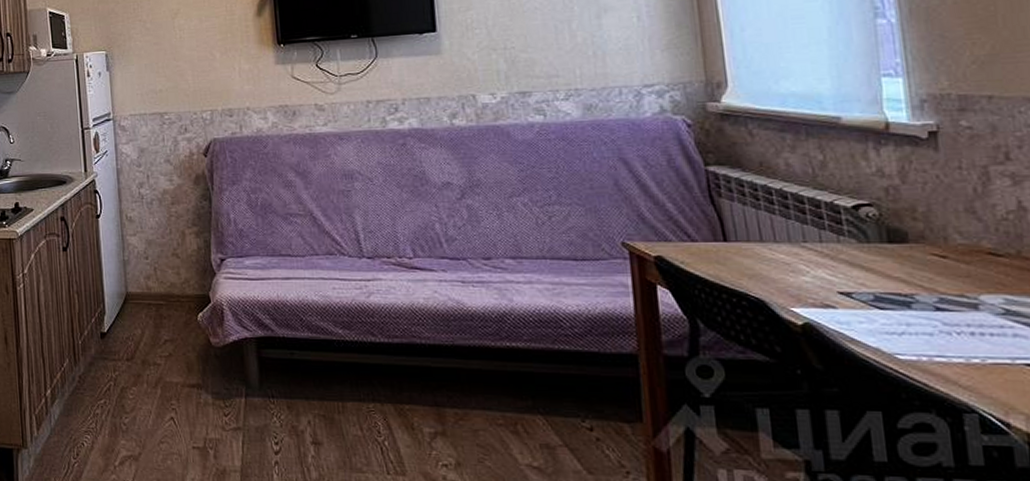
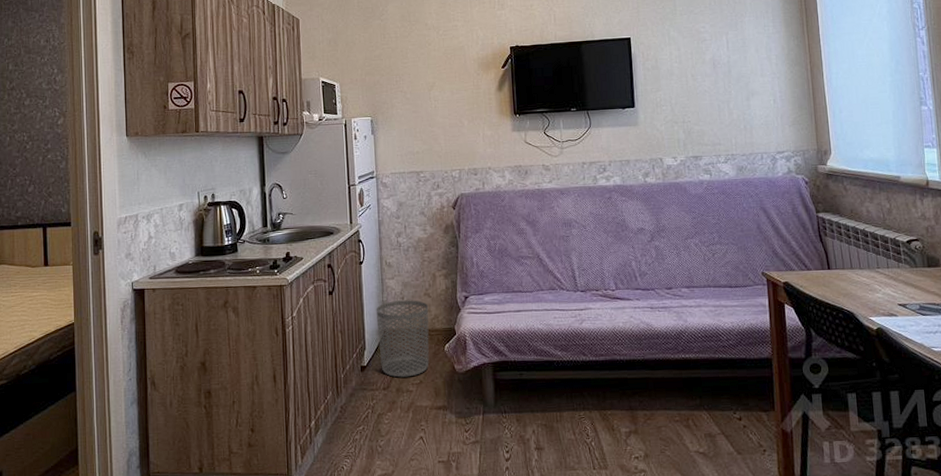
waste bin: none [116,260,180,348] -> present [376,300,429,378]

